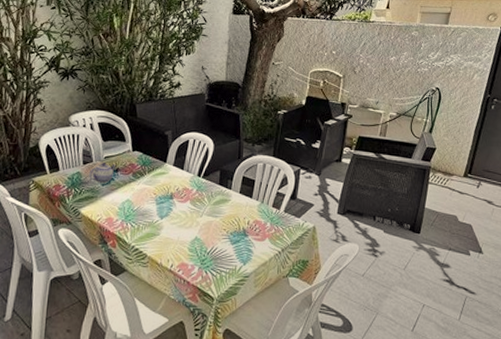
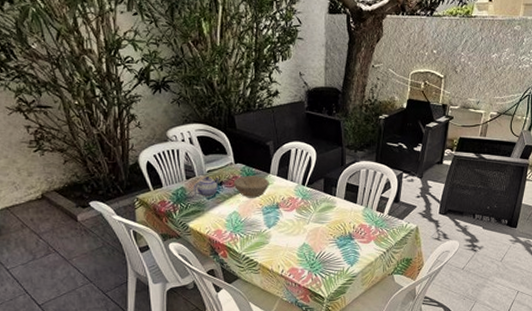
bowl: none [129,164,165,187] -> present [233,176,269,198]

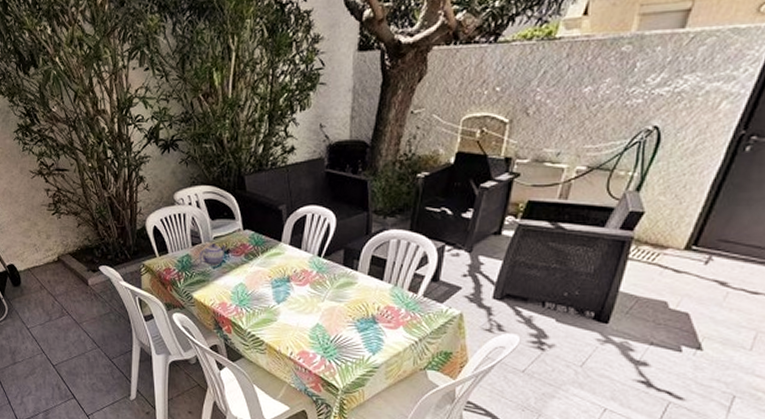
bowl: present [233,176,269,198] -> none [240,244,280,269]

